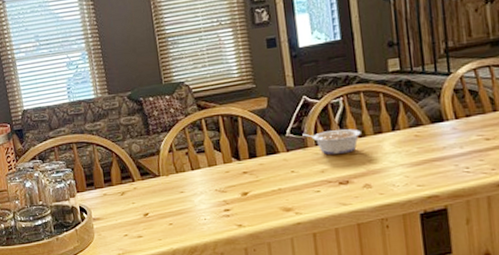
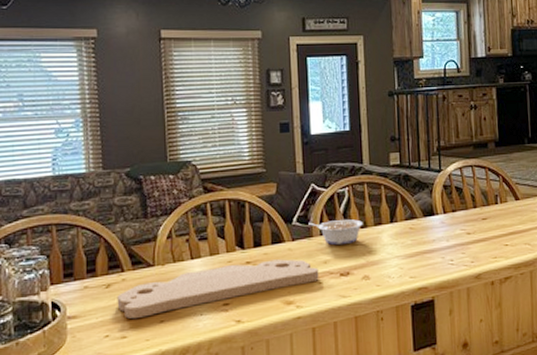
cutting board: none [131,169,317,221] -> present [117,259,319,319]

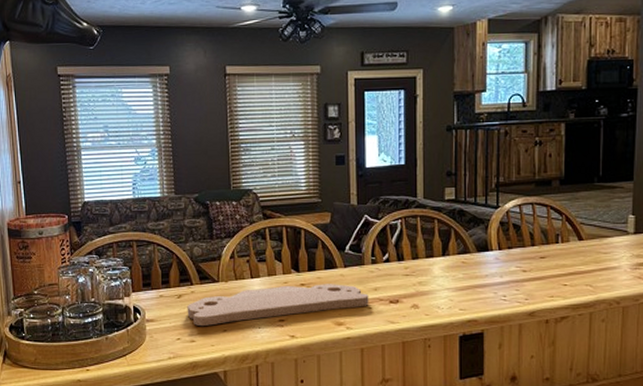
legume: present [308,219,363,246] -> none [360,251,414,275]

